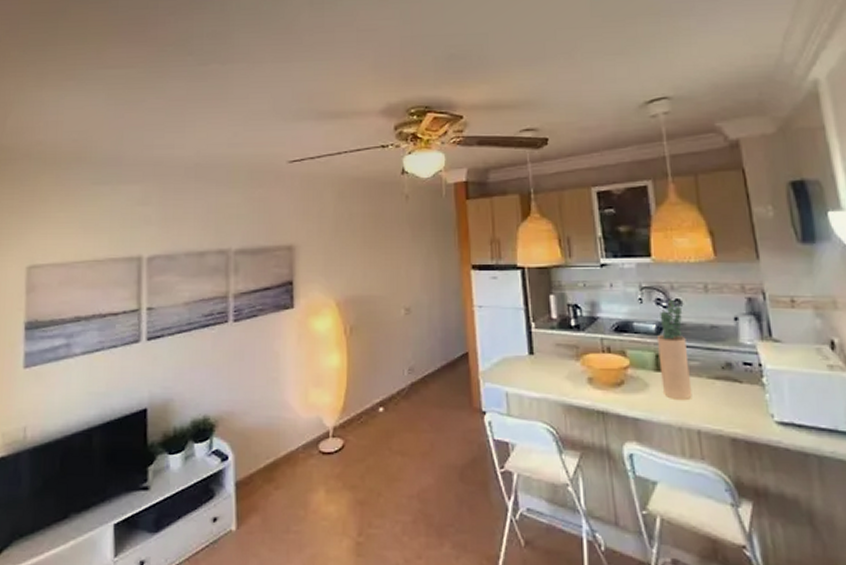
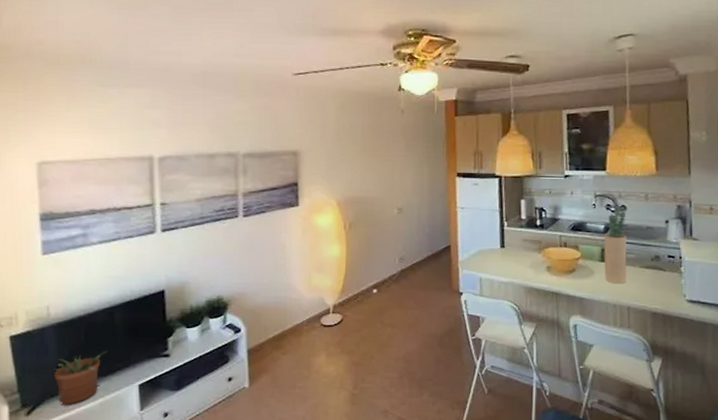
planter: none [21,480,84,549] -> present [50,350,109,406]

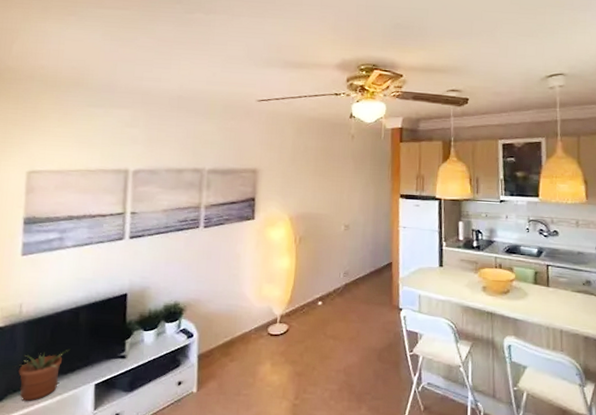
vase: present [604,204,627,285] -> none [537,229,560,307]

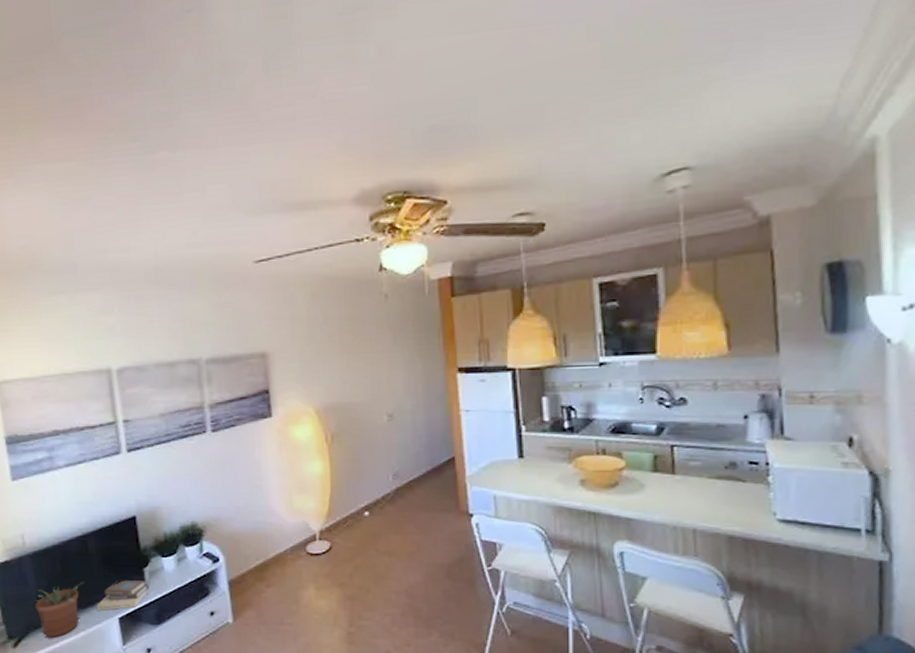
books: none [76,350,126,378] -> present [96,580,148,612]

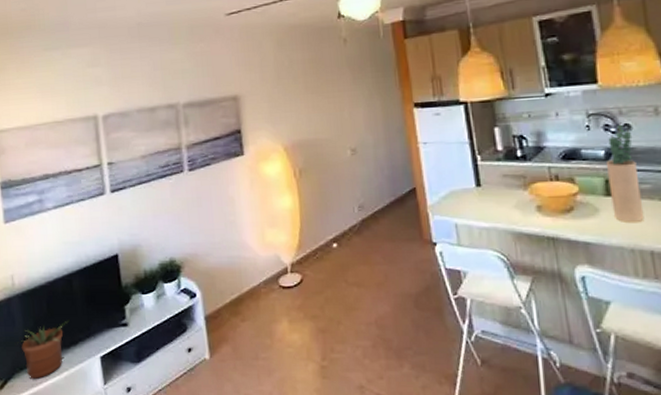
books: present [96,580,148,612] -> none [79,318,128,351]
vase: none [656,396,691,501] -> present [605,122,644,224]

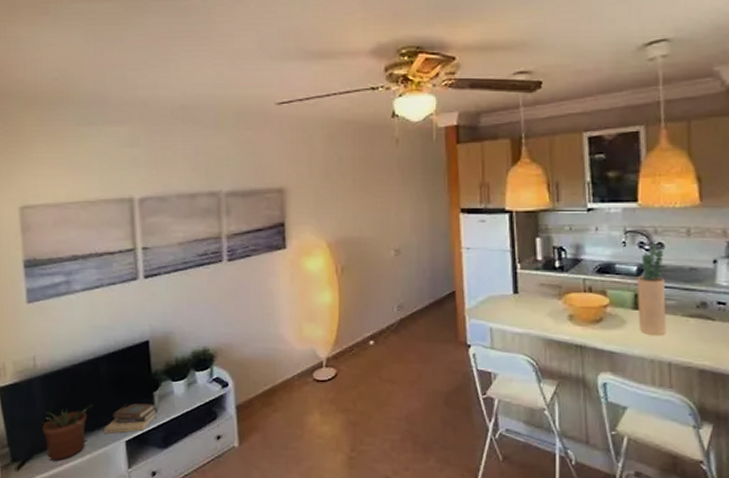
books: none [79,318,128,351] -> present [103,404,156,435]

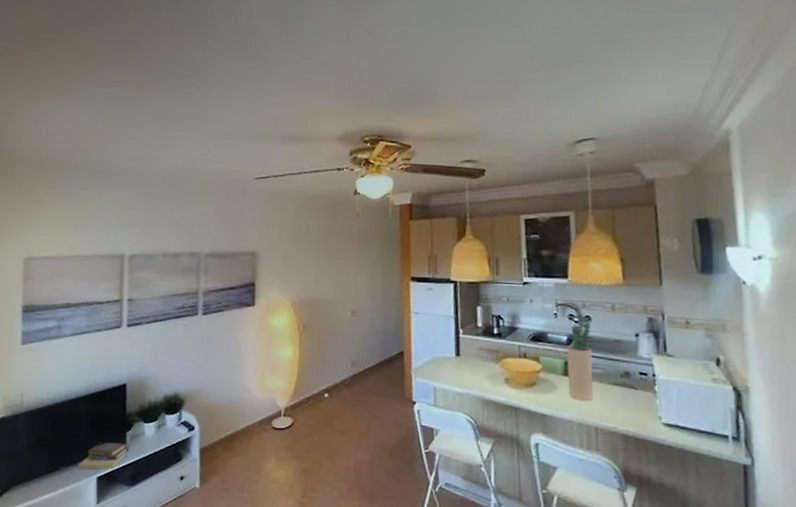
planter: present [38,404,95,462] -> none [19,440,72,494]

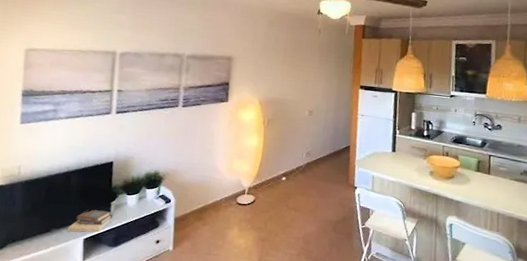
vase: present [566,314,594,402] -> none [479,123,502,193]

